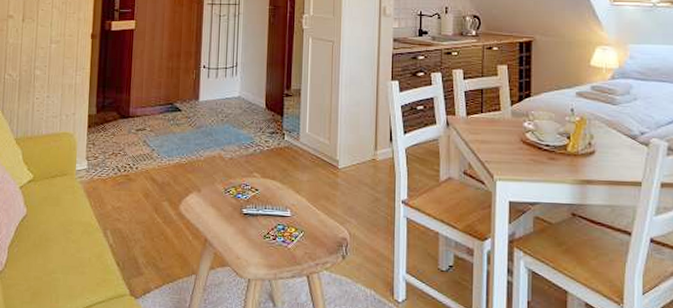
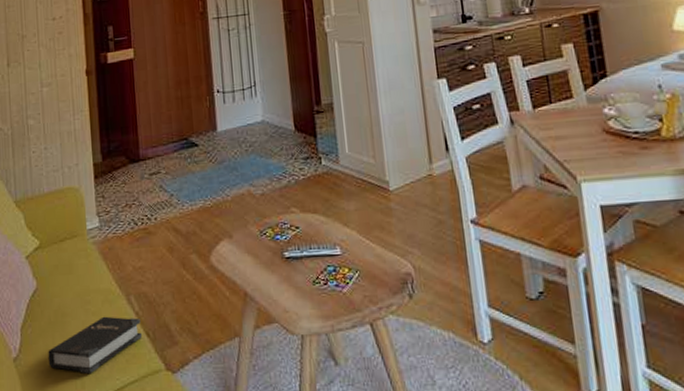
hardback book: none [29,245,114,291] -> present [48,316,143,373]

